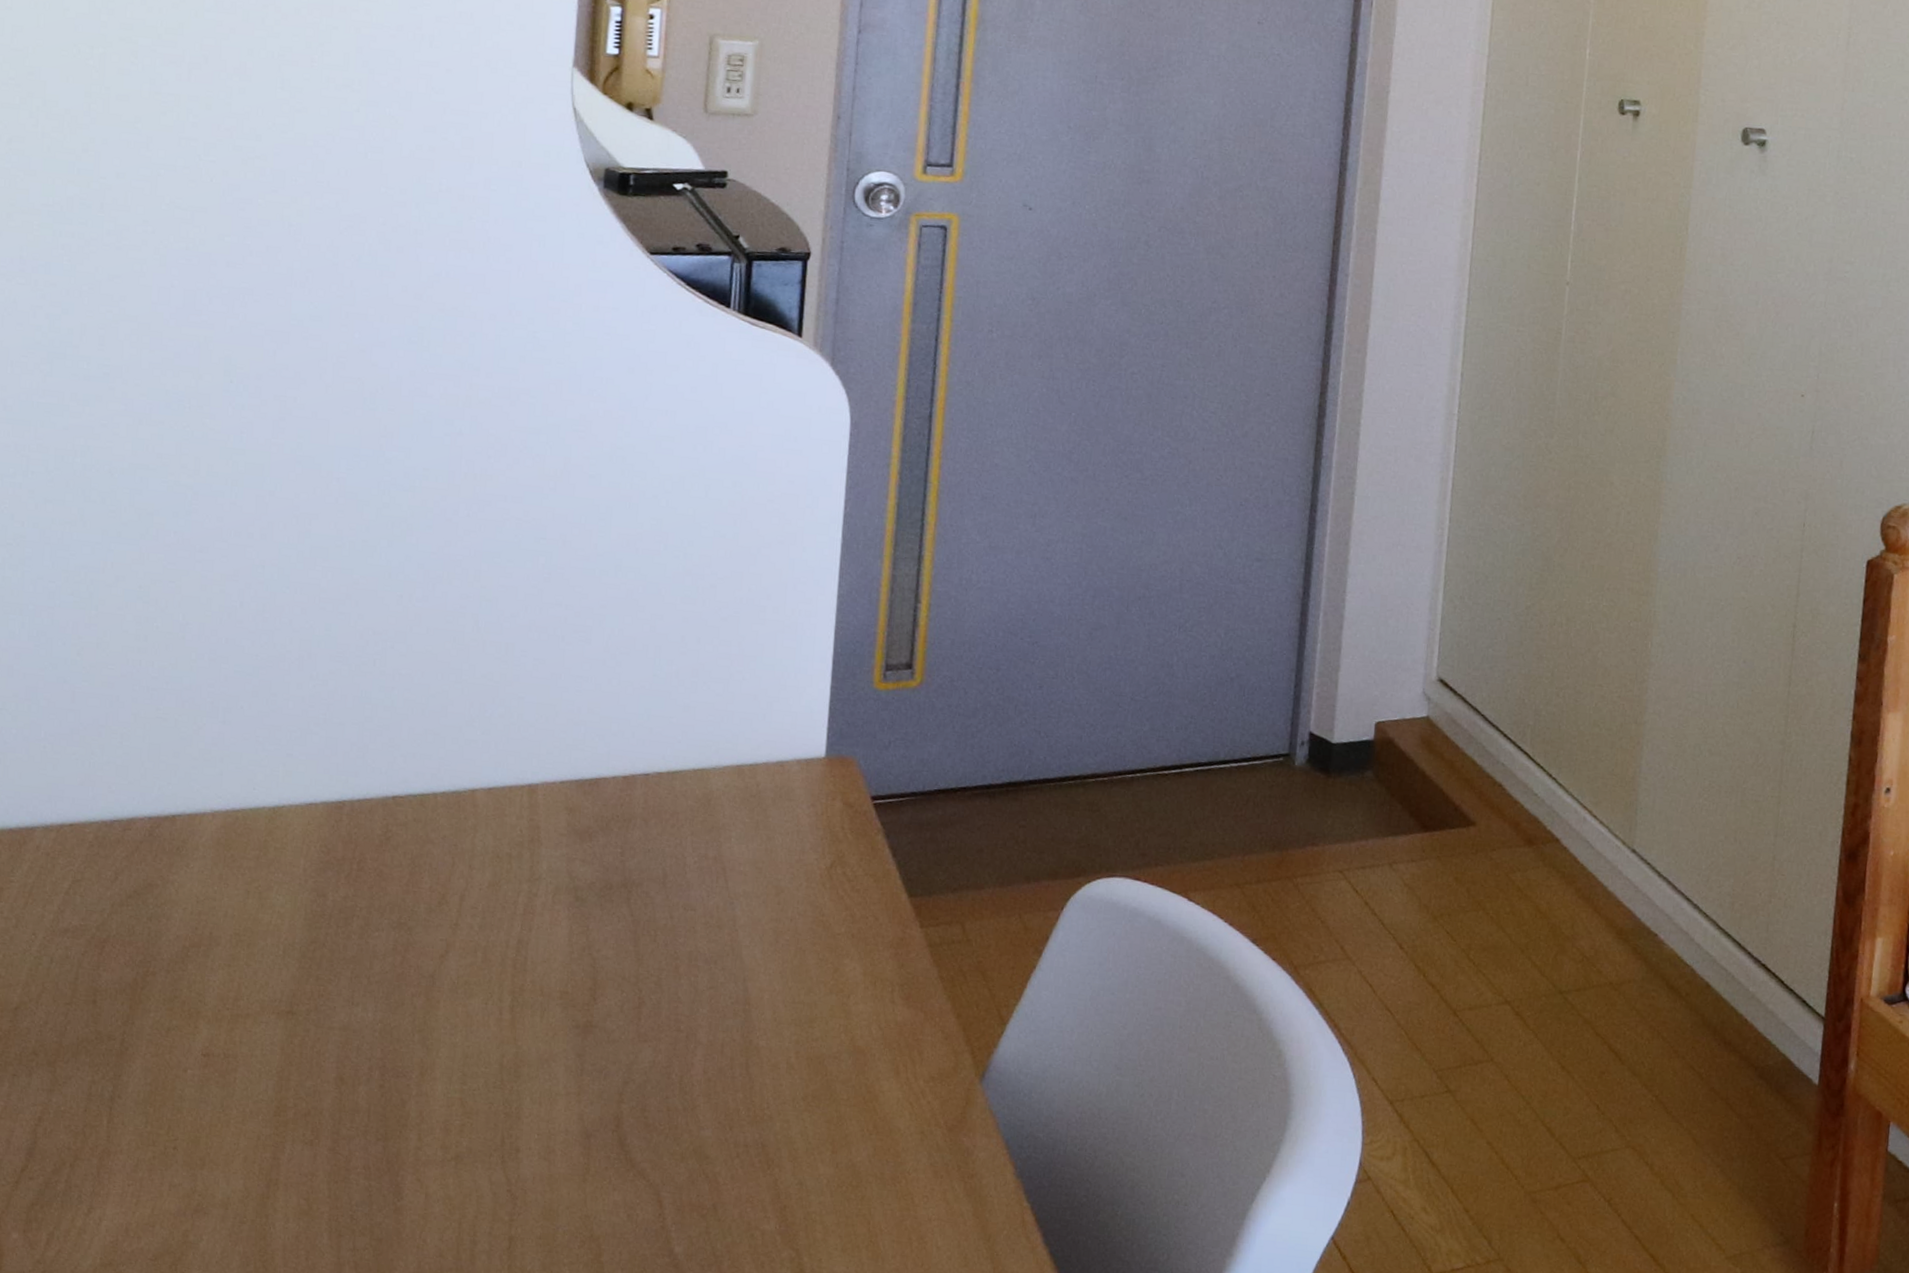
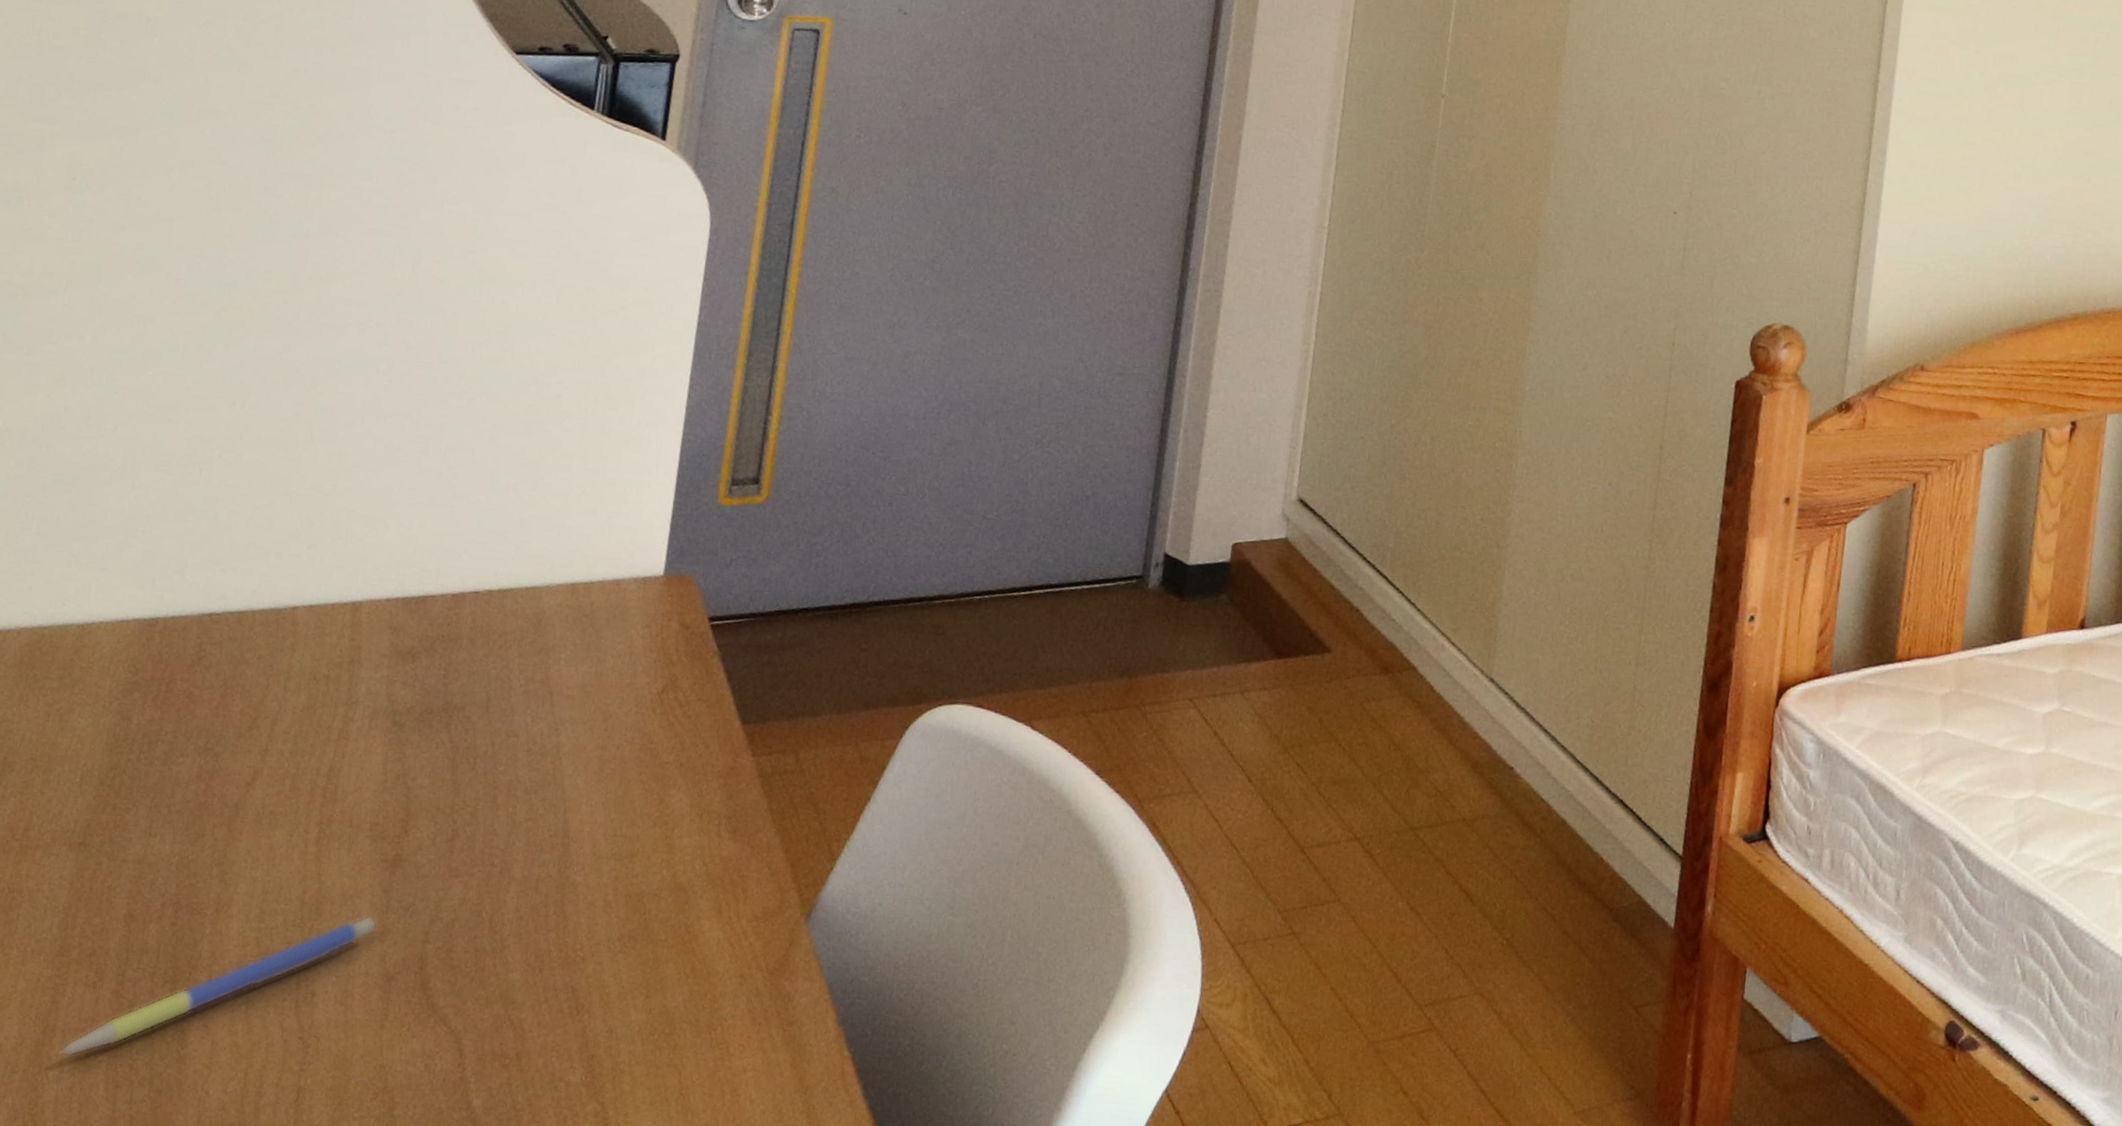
pen: none [284,1078,573,1209] -> present [59,916,377,1057]

